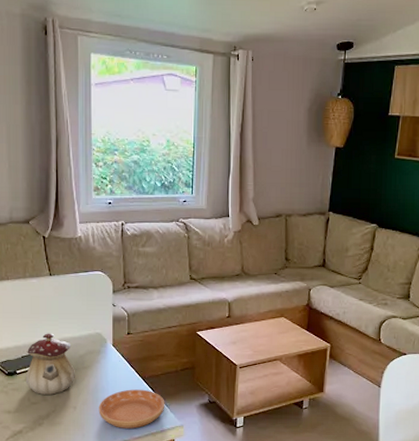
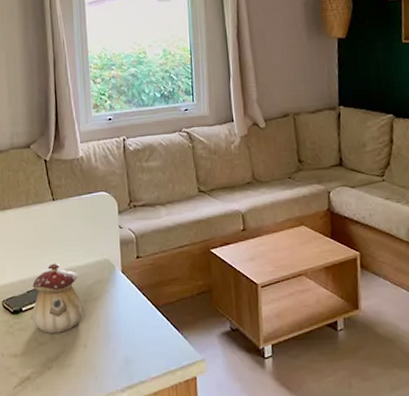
saucer: present [98,389,165,429] -> none [110,320,183,367]

